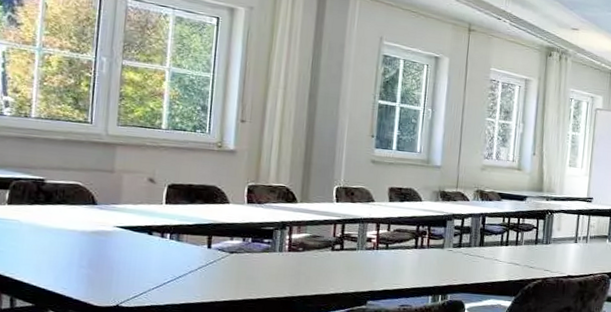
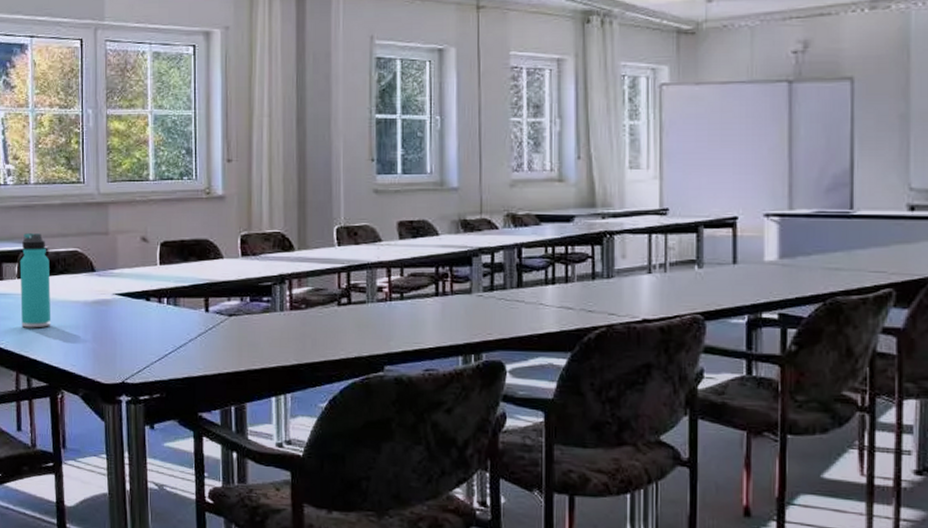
thermos bottle: none [8,163,47,253] -> present [20,233,51,328]

